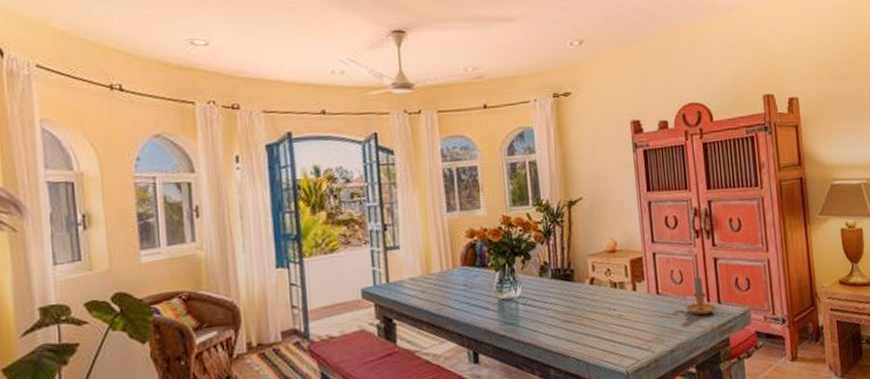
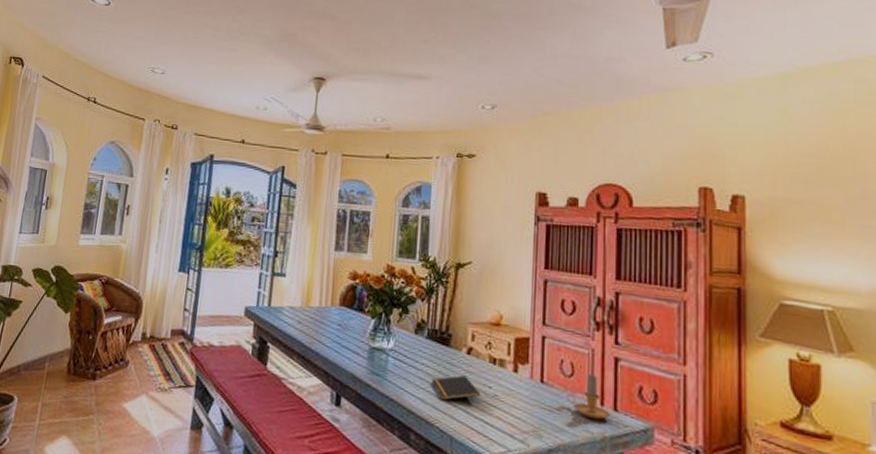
notepad: none [562,304,607,332] -> present [432,375,481,401]

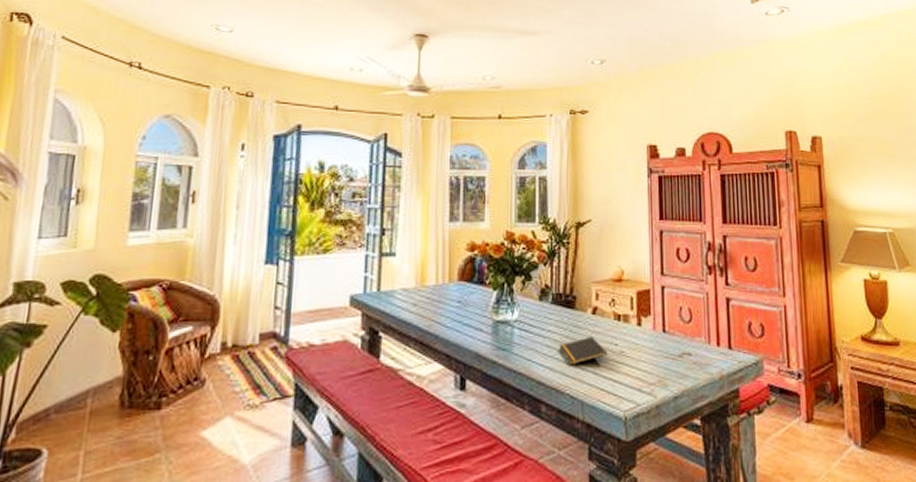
candle: present [566,373,611,420] -> none [687,316,726,360]

